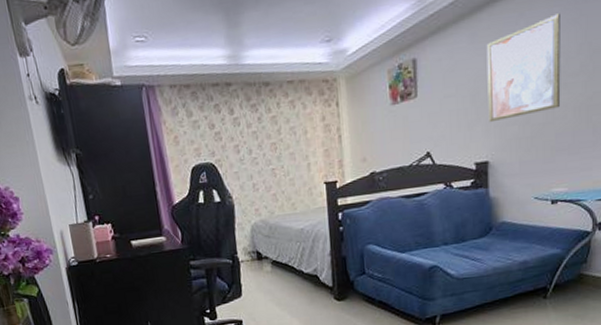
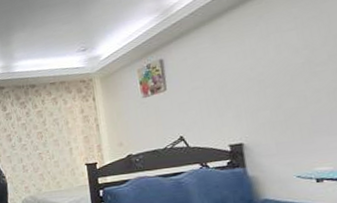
wall art: present [486,13,561,123] -> none [228,13,312,109]

